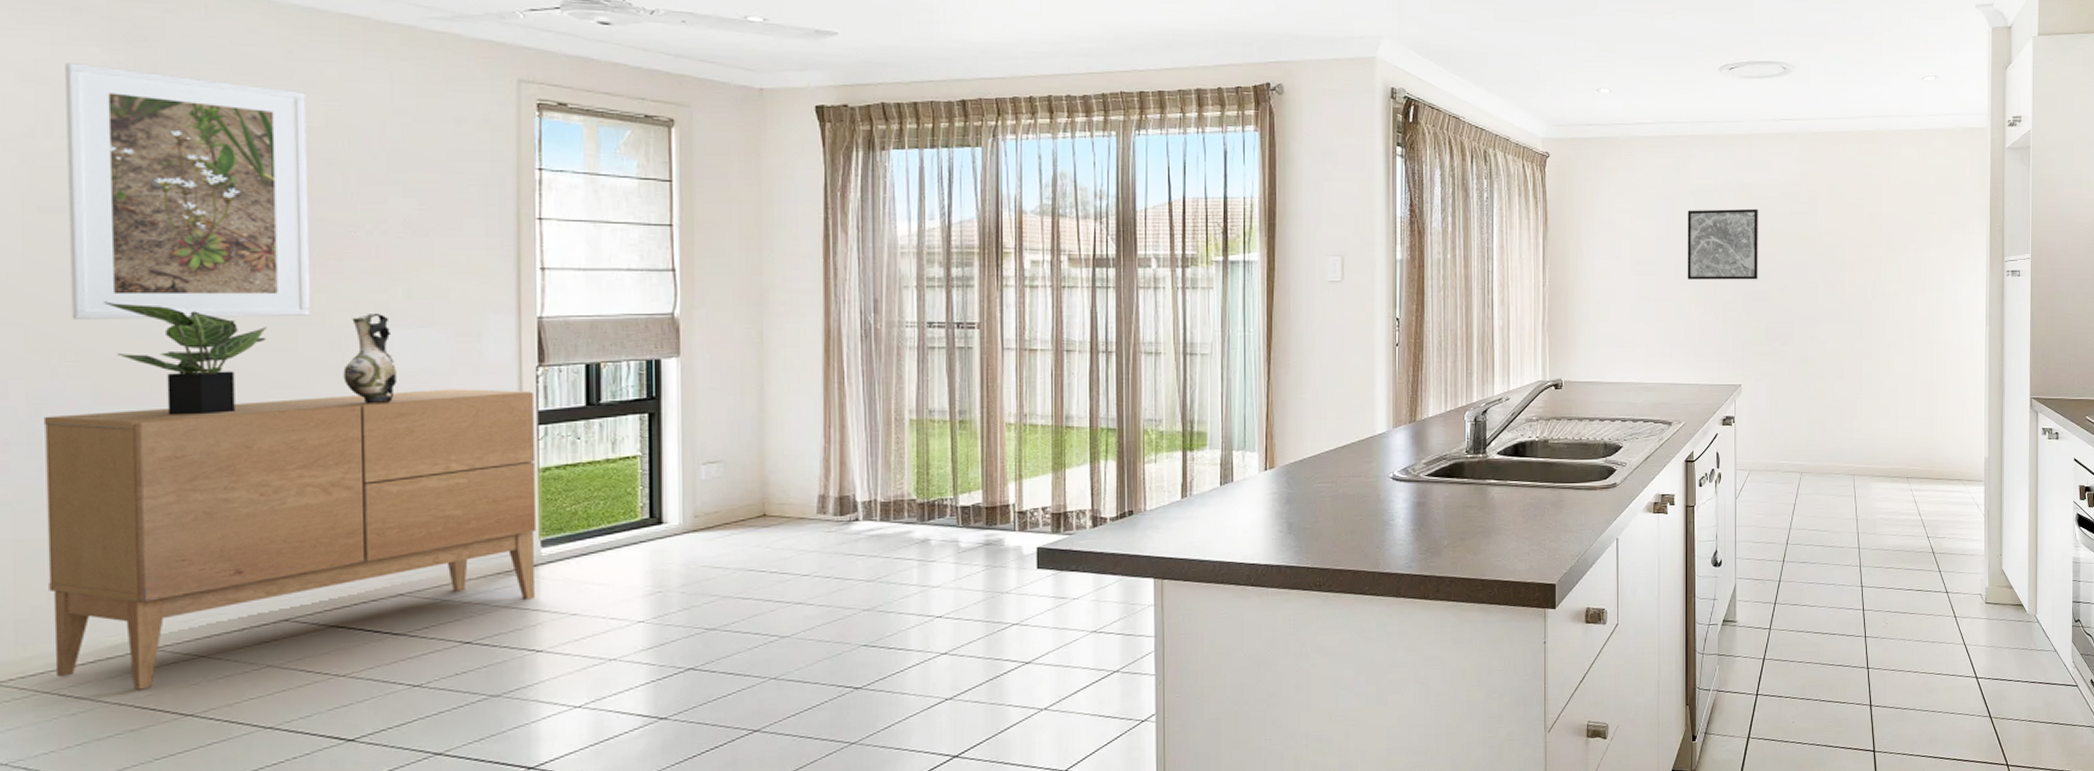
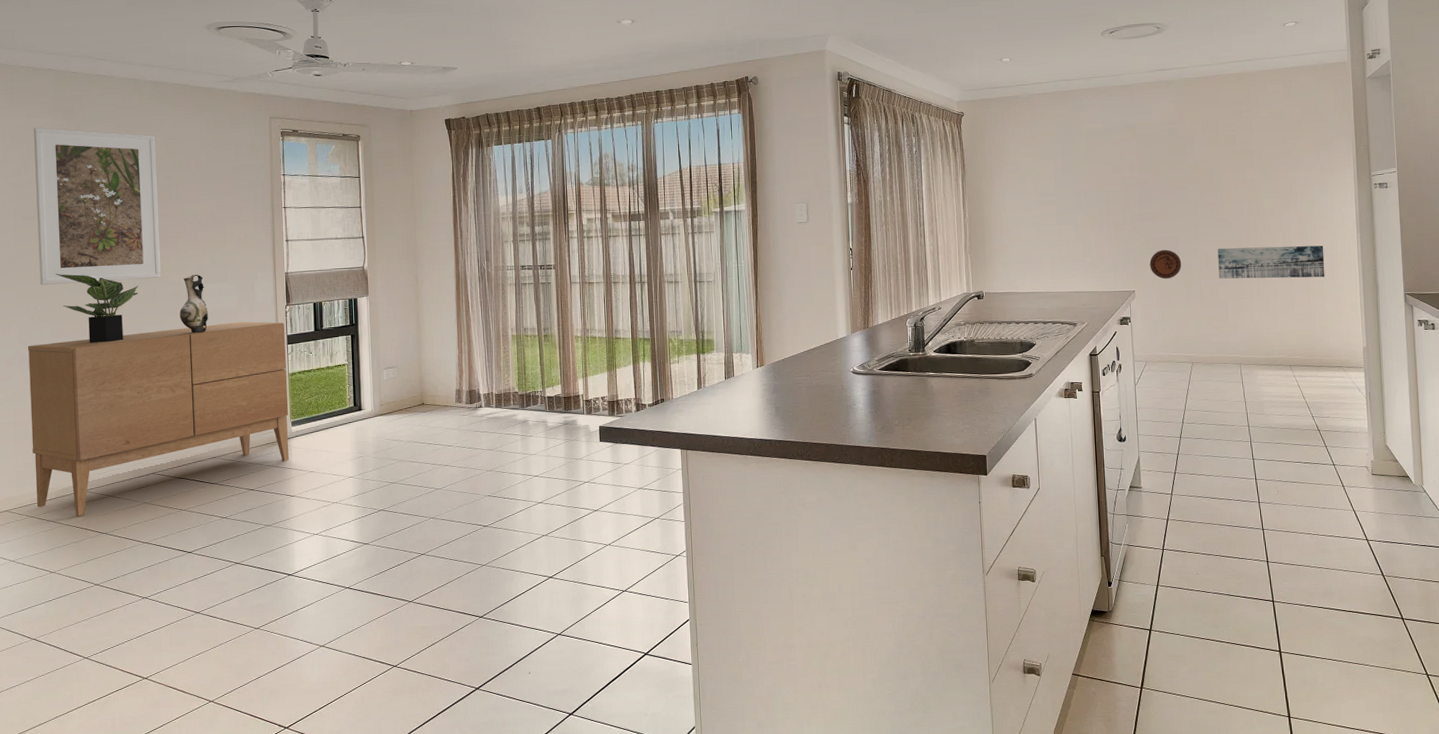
wall art: present [1687,208,1758,280] -> none [1080,145,1144,207]
decorative plate: none [1760,336,1796,372] -> present [1149,249,1182,279]
wall art: none [1836,337,1950,376] -> present [1217,245,1325,279]

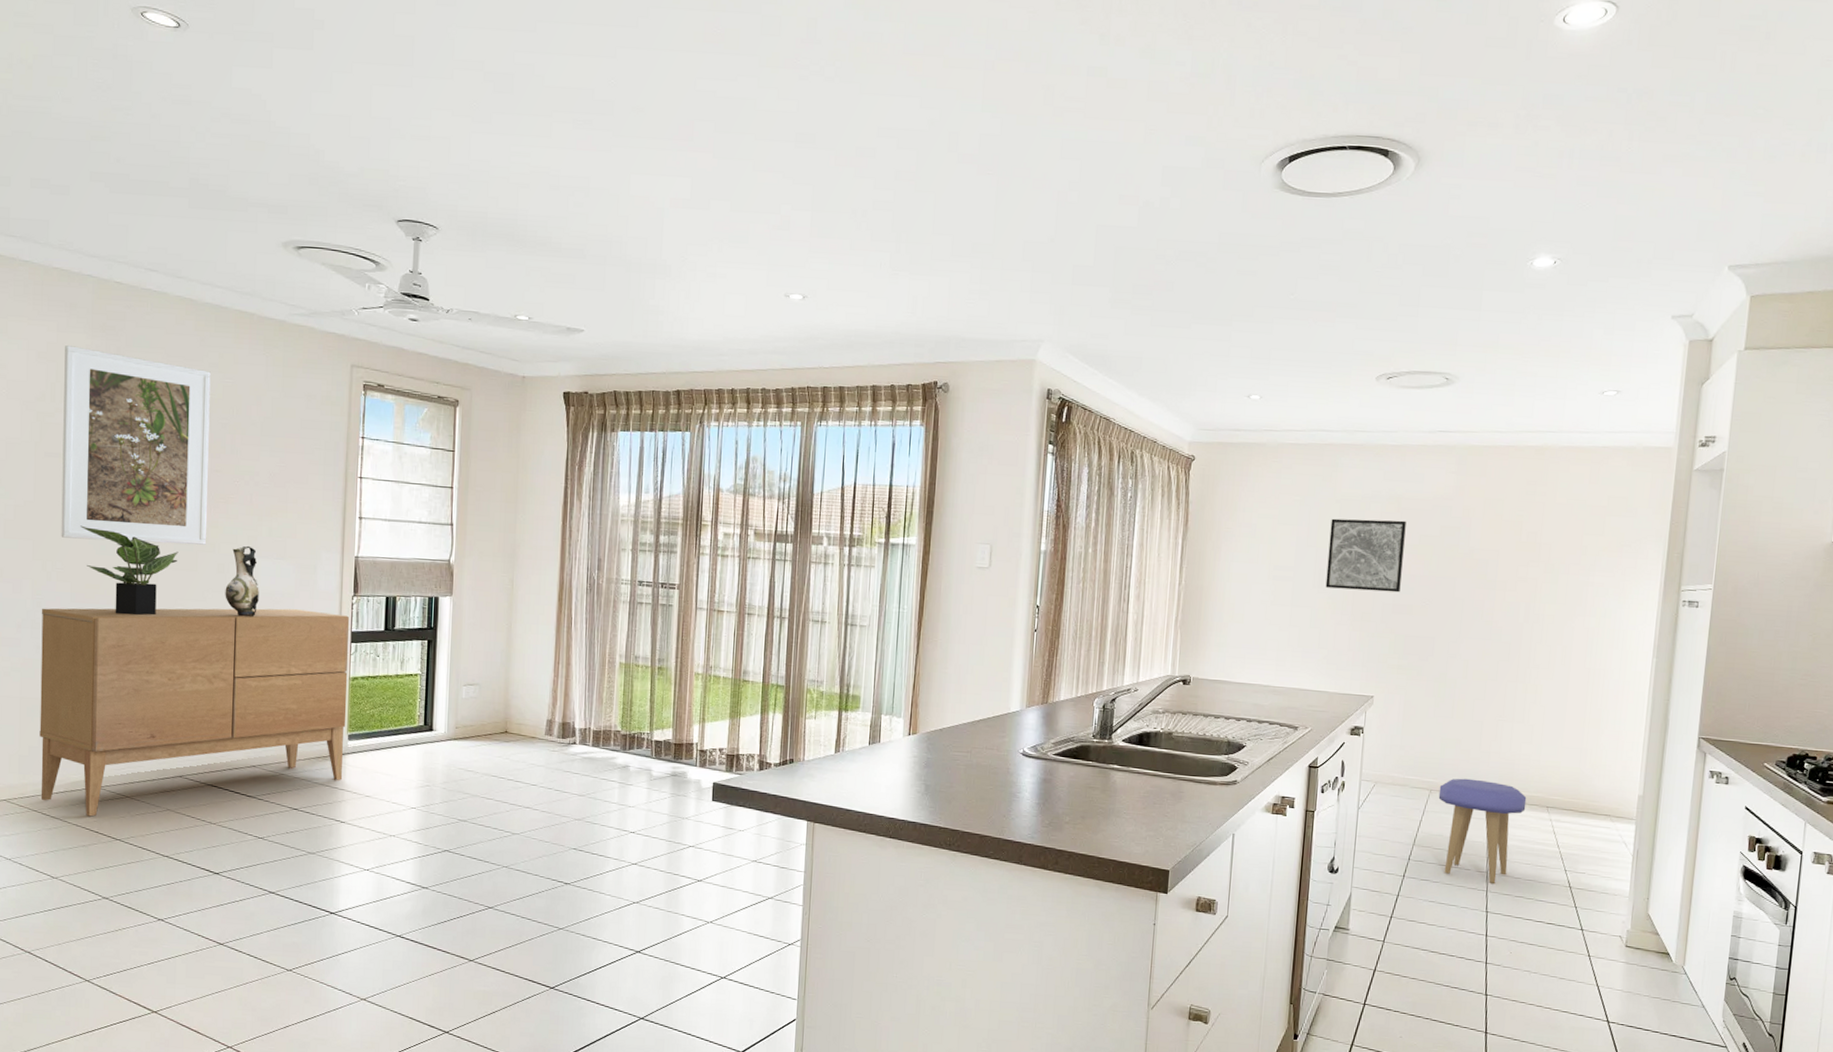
wall art: none [1080,145,1144,207] -> present [1325,518,1406,593]
decorative plate: present [1149,249,1182,279] -> none [1395,650,1435,687]
stool: none [1199,349,1273,435] -> present [1438,778,1527,883]
wall art: present [1217,245,1325,279] -> none [1477,657,1610,707]

